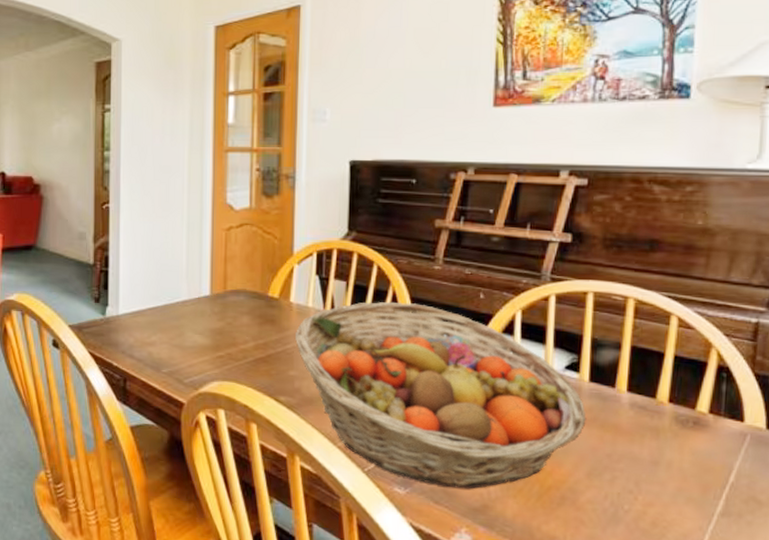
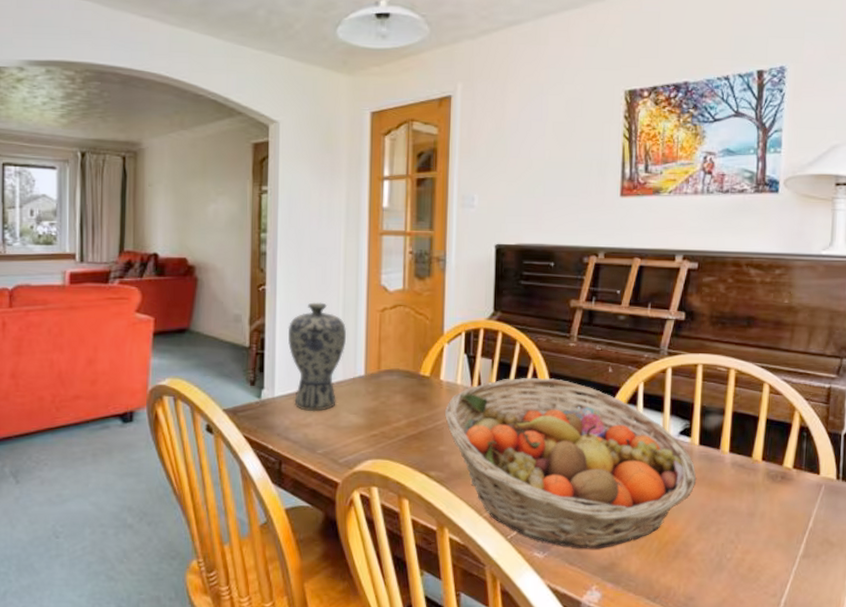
vase: none [131,220,190,331] -> present [288,302,346,412]

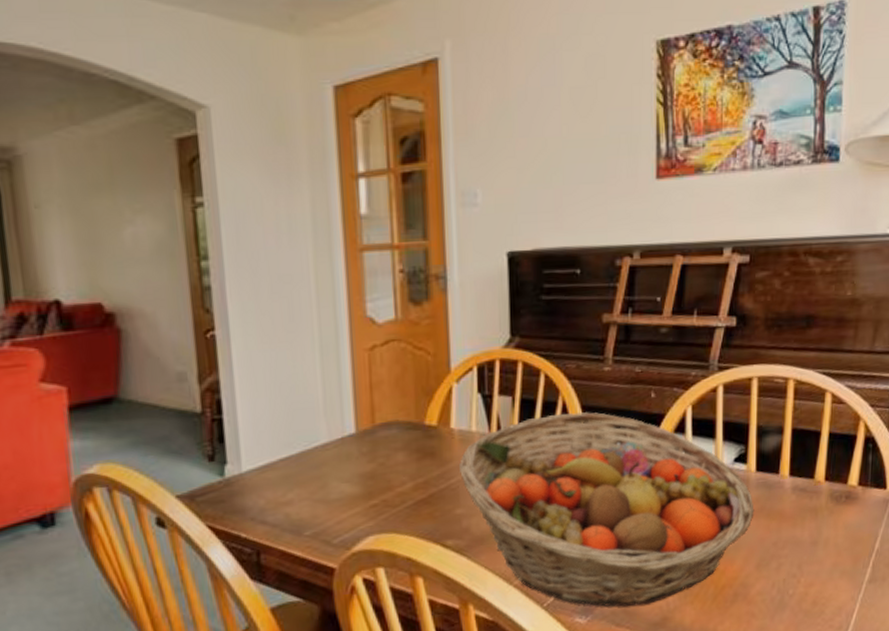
vase: present [288,302,346,412] -> none [250,346,328,486]

